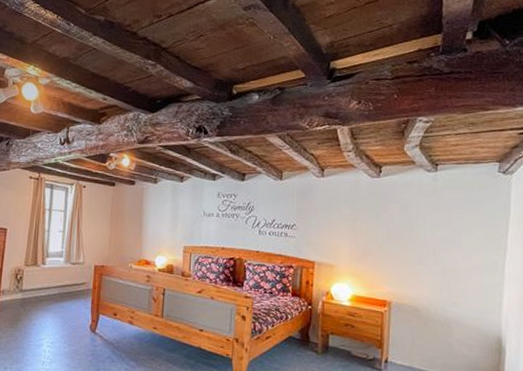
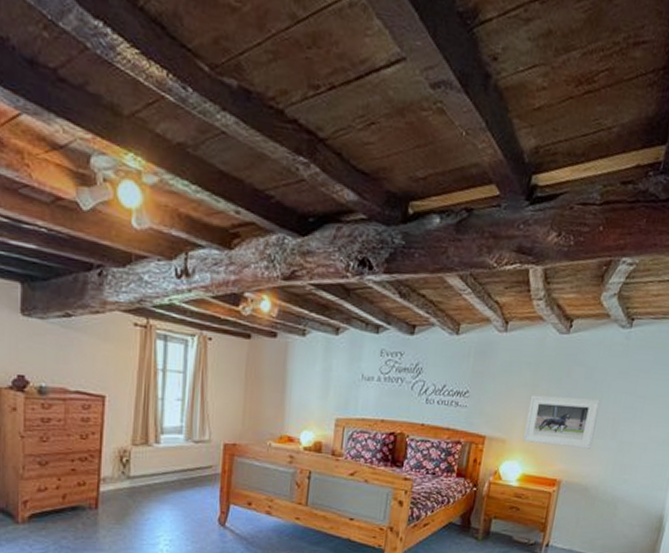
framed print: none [350,227,418,274] -> present [523,395,600,449]

